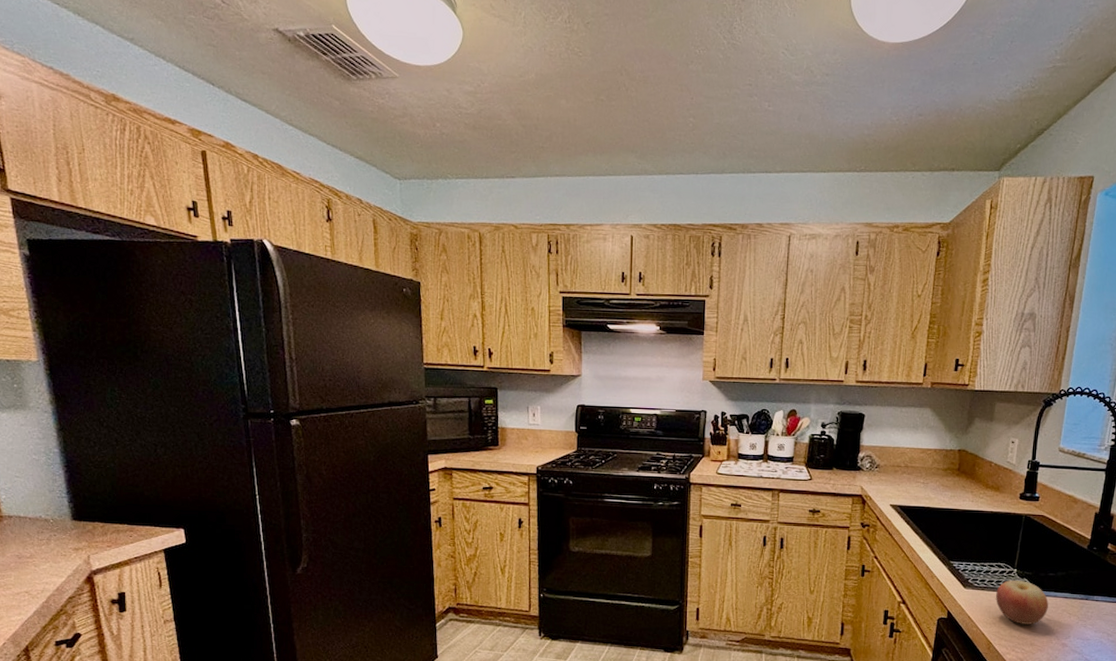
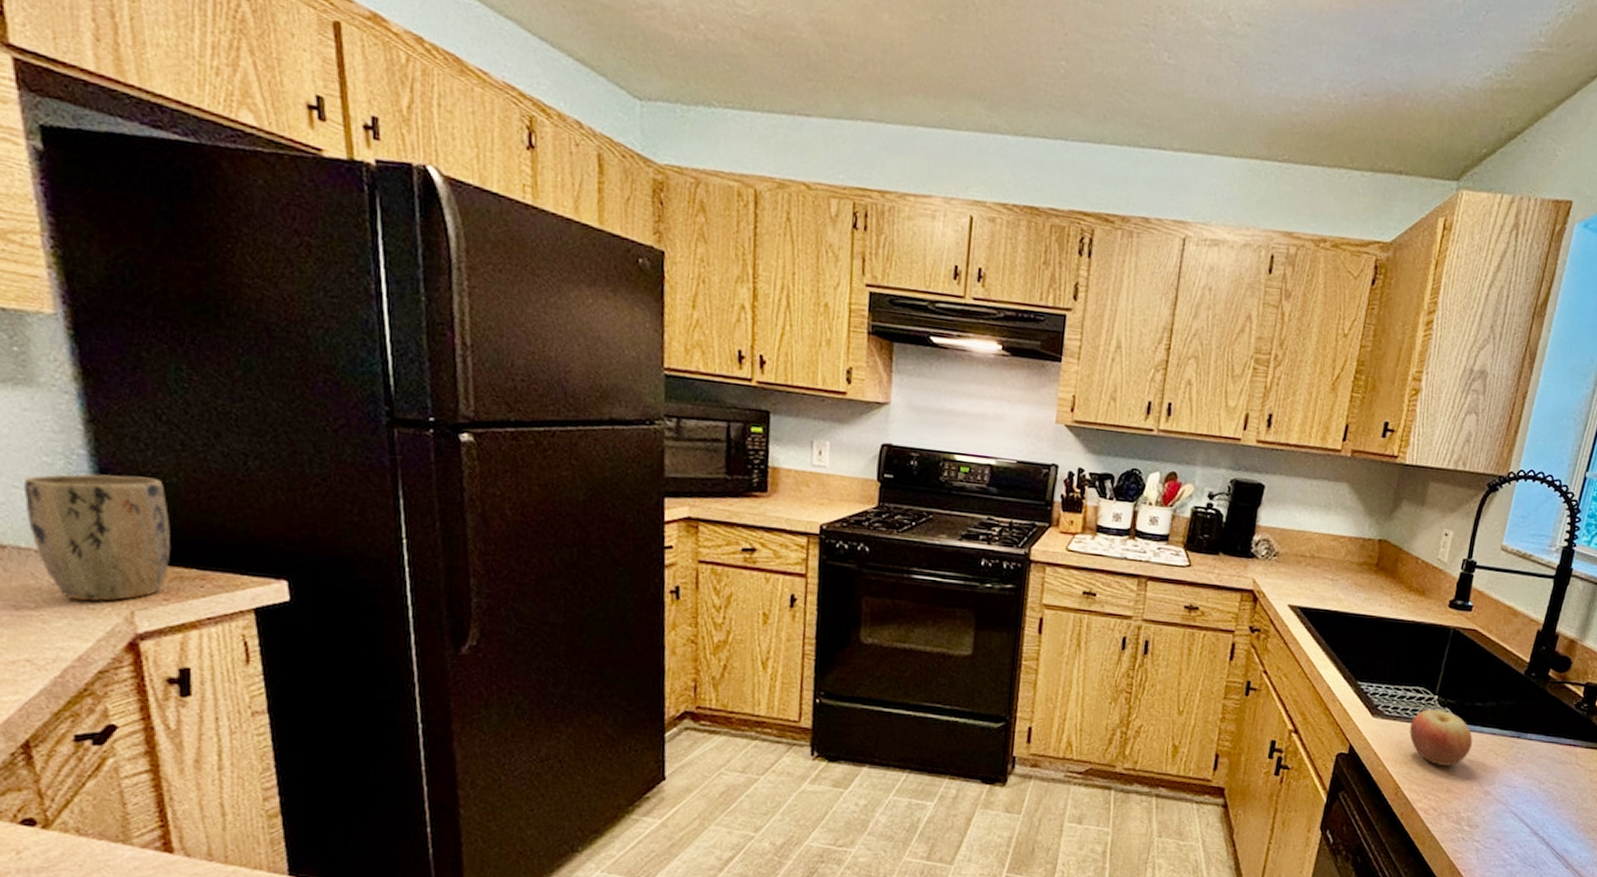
plant pot: none [22,464,110,550] -> present [23,474,170,601]

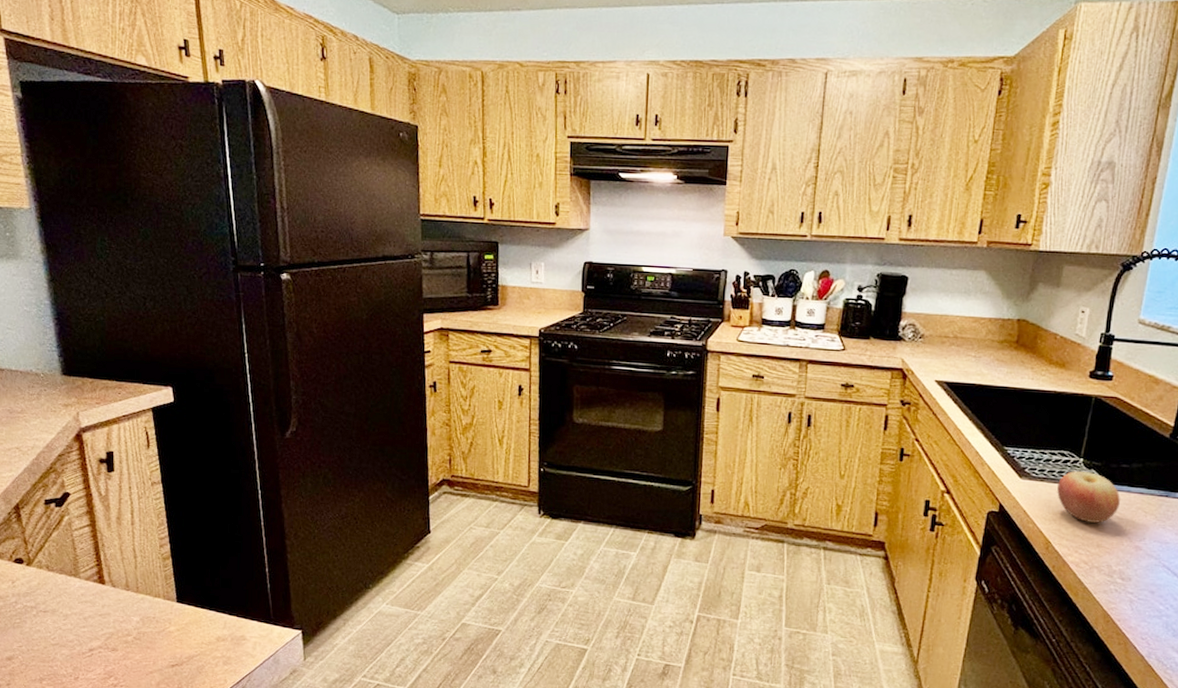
plant pot: present [23,474,170,601] -> none [13,317,100,406]

